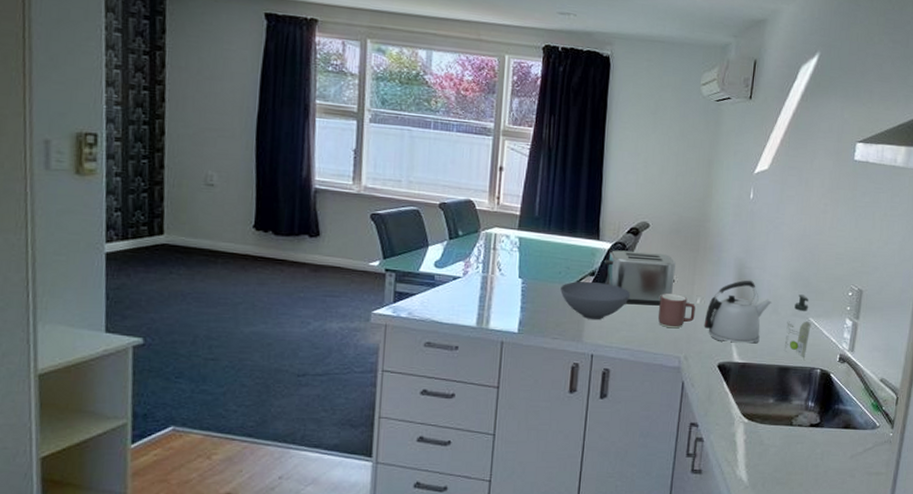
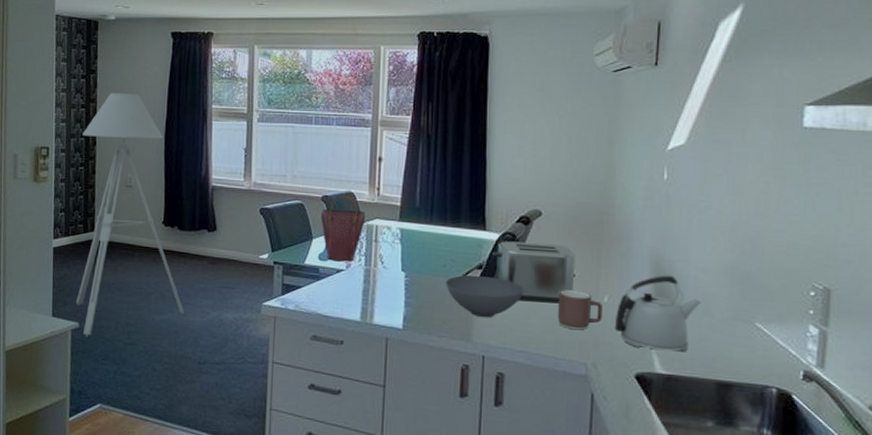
floor lamp: none [139,75,281,354] -> present [76,92,185,337]
handbag: none [438,202,485,269] -> present [321,195,366,262]
soap dispenser: present [784,294,811,360] -> none [722,293,759,375]

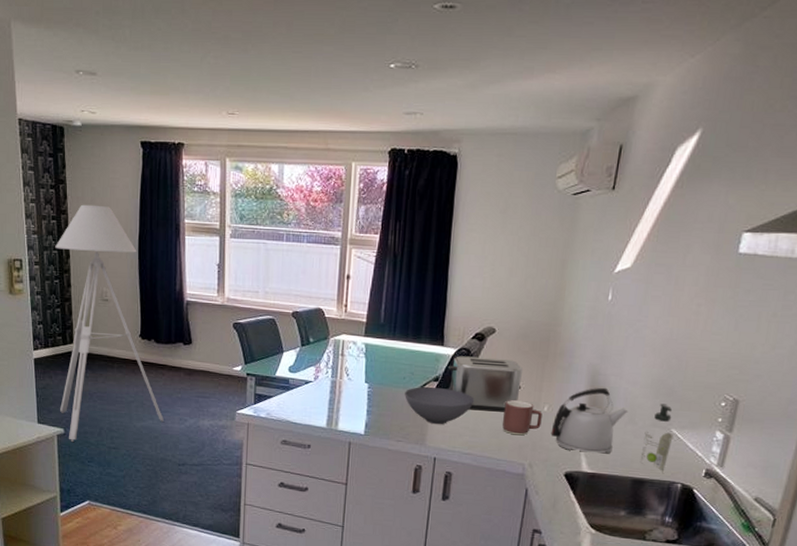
handbag: present [321,195,366,262] -> none [291,311,334,374]
soap dispenser: none [722,293,759,375] -> present [640,403,673,473]

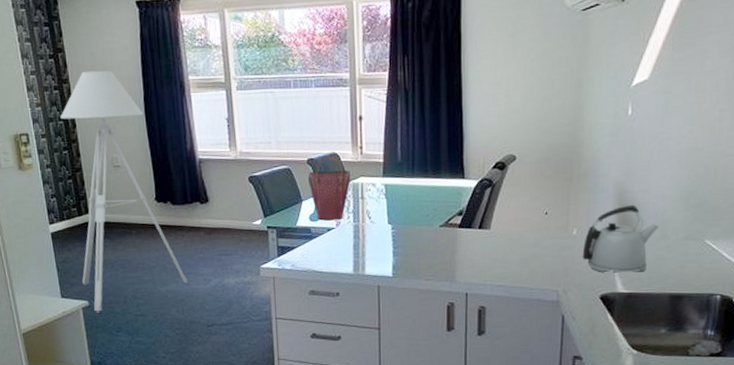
handbag: none [291,311,334,374] -> present [308,156,351,221]
bowl: present [405,387,475,424] -> none [430,221,501,259]
toaster: present [448,356,523,412] -> none [471,185,547,241]
mug: present [502,400,542,436] -> none [531,226,572,262]
soap dispenser: present [640,403,673,473] -> none [676,215,708,286]

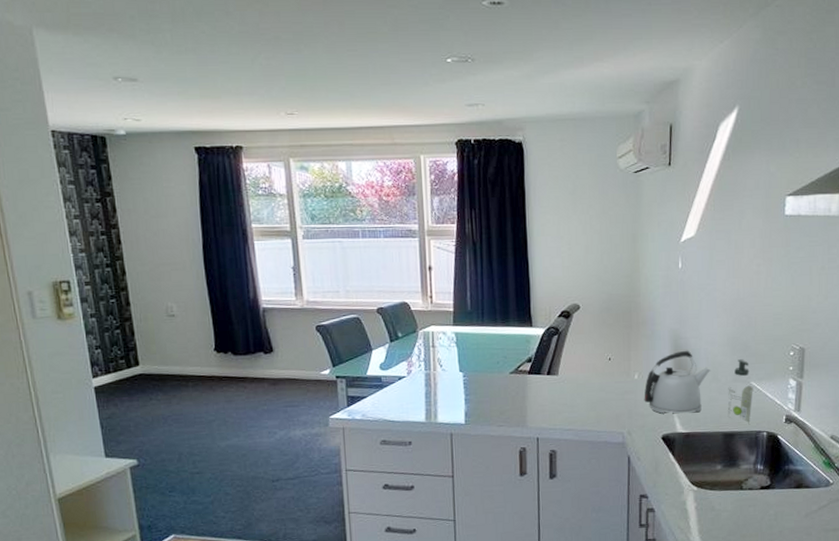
floor lamp: present [60,70,188,313] -> none [107,216,251,472]
handbag: present [308,156,351,221] -> none [378,305,422,370]
soap dispenser: none [676,215,708,286] -> present [727,359,753,424]

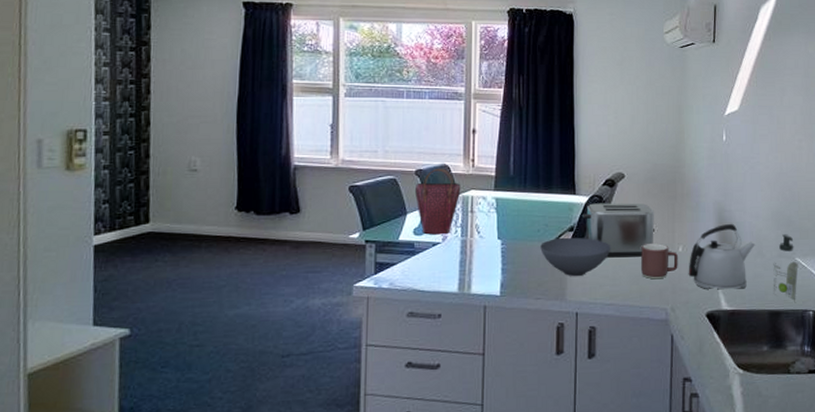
handbag: none [378,305,422,370] -> present [415,168,461,235]
bowl: none [500,368,569,404] -> present [540,237,611,276]
toaster: none [539,333,610,386] -> present [582,203,654,258]
mug: none [597,372,634,406] -> present [640,243,678,280]

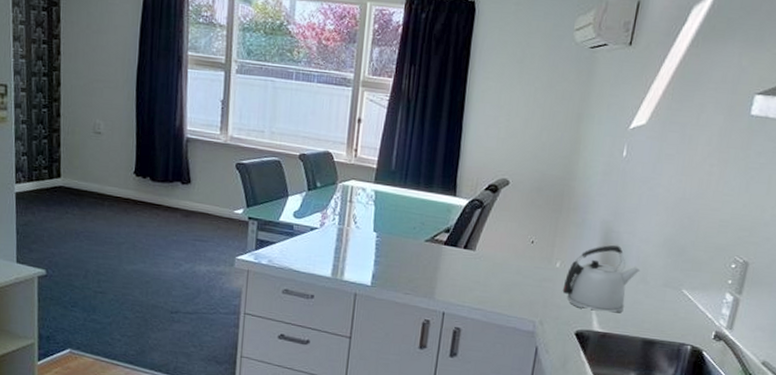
handbag: present [415,168,461,235] -> none [297,154,342,221]
bowl: present [540,237,611,276] -> none [414,238,486,278]
toaster: present [582,203,654,258] -> none [460,207,536,267]
mug: present [640,243,678,280] -> none [513,255,555,292]
soap dispenser: present [773,234,799,302] -> none [651,263,684,334]

